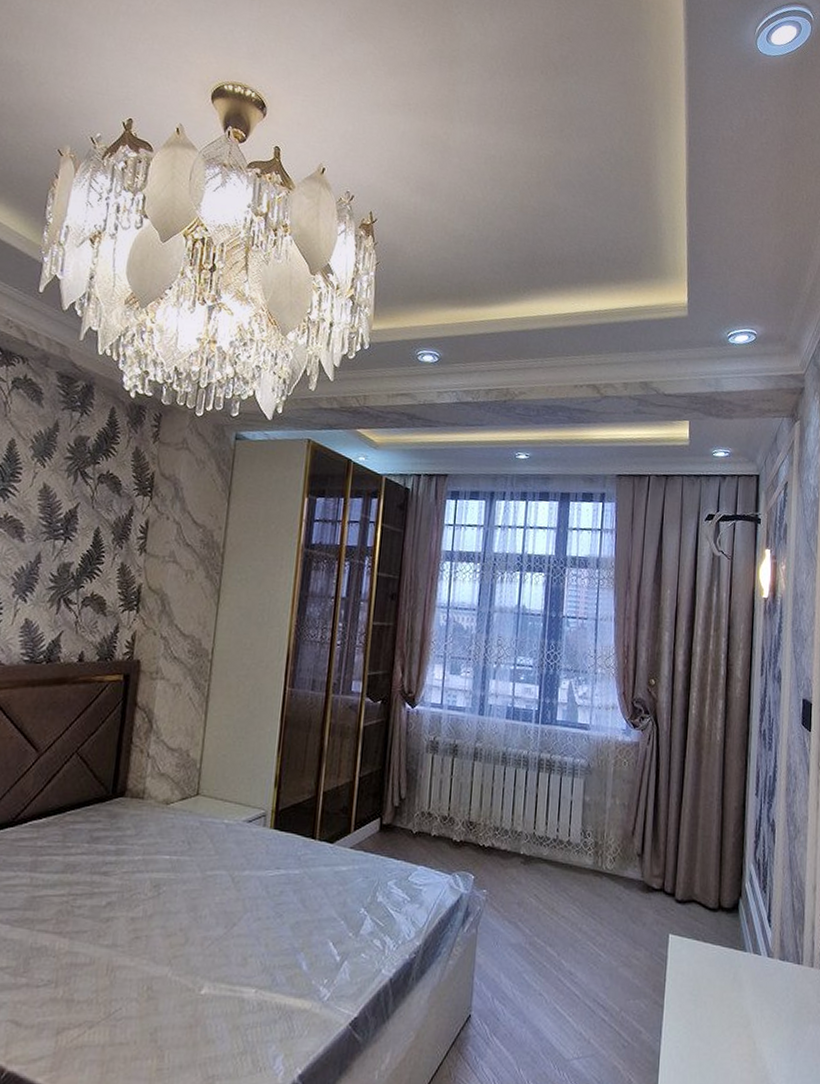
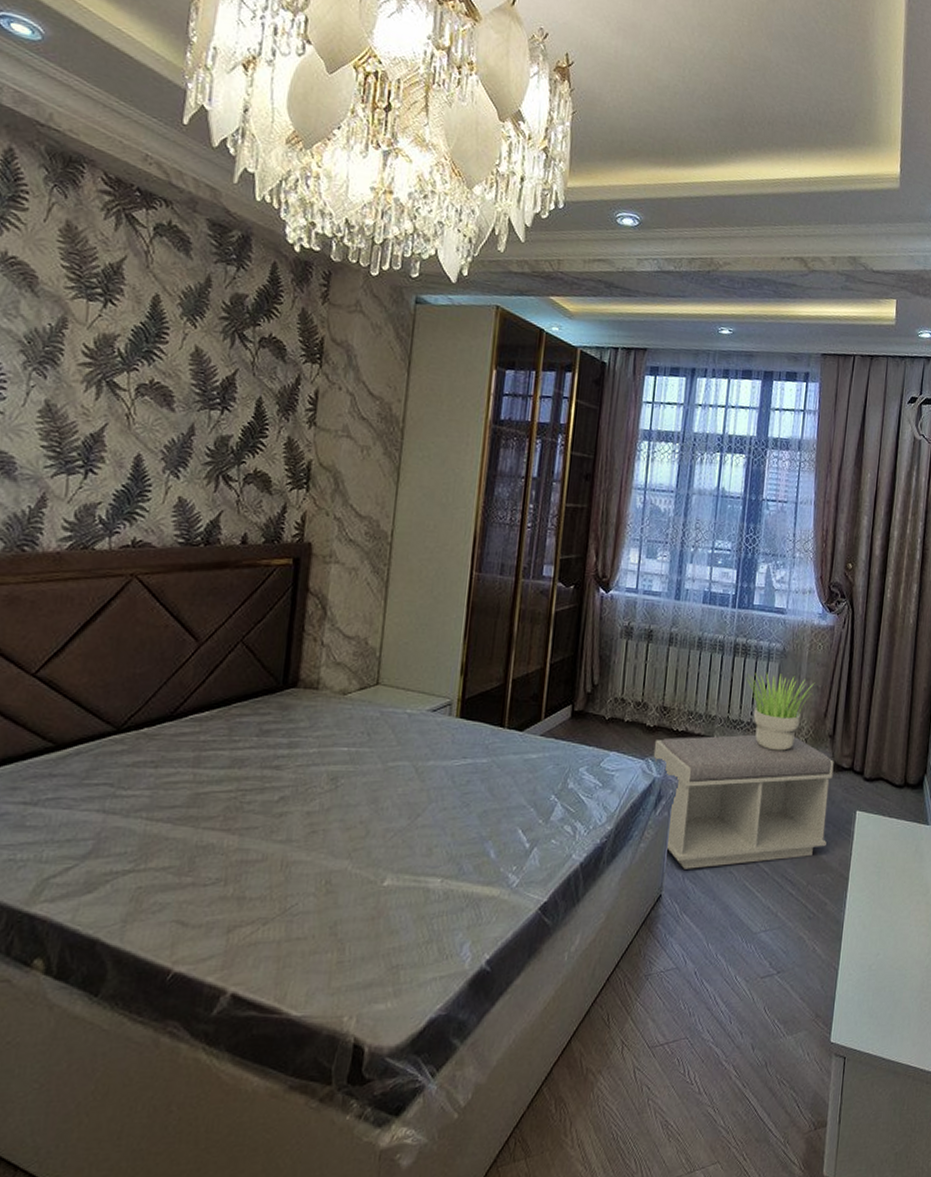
bench: none [460,851,644,989] -> present [653,734,834,869]
potted plant: none [551,788,621,869] -> present [746,672,815,751]

